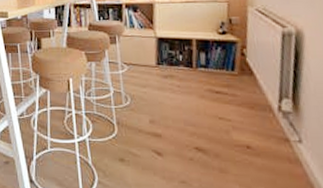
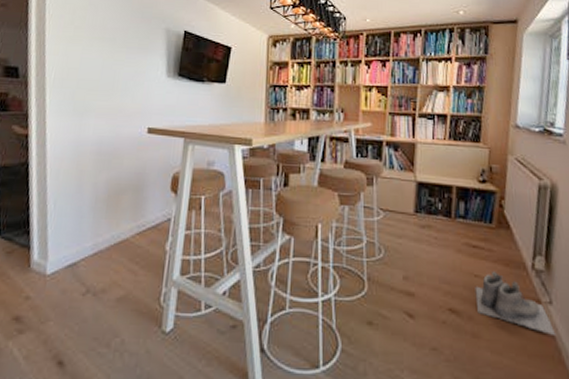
boots: none [220,113,308,171] -> present [475,270,556,335]

